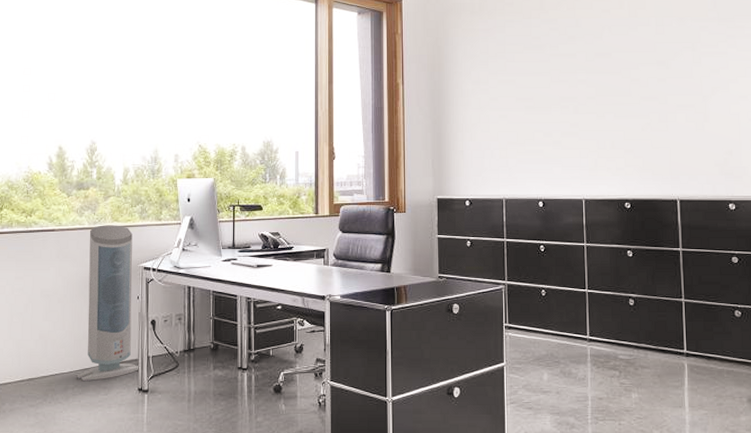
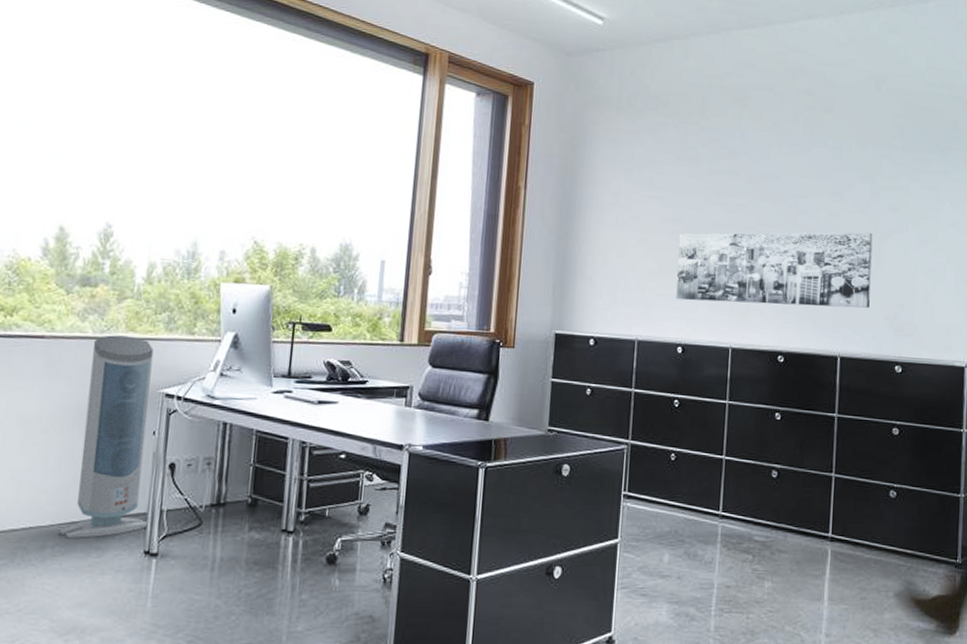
wall art: none [531,93,701,163] -> present [676,232,873,308]

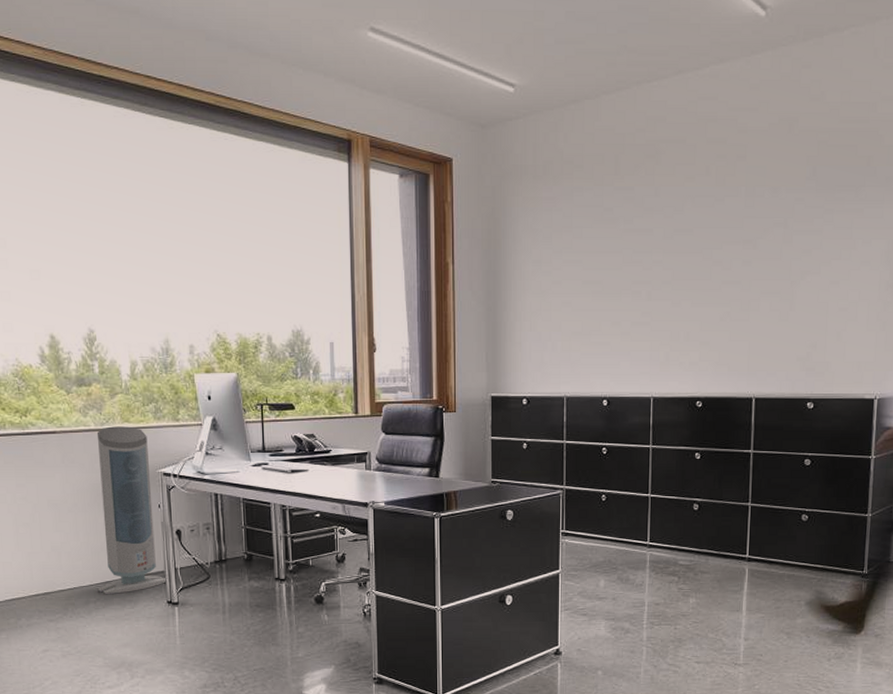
wall art: present [676,232,873,308] -> none [599,278,786,357]

